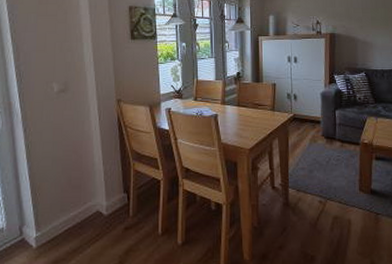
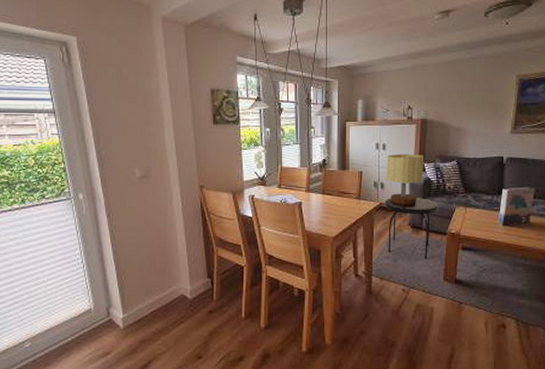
table lamp: none [298,66,335,115] -> present [387,153,424,204]
side table: none [298,108,351,170] -> present [384,197,439,259]

